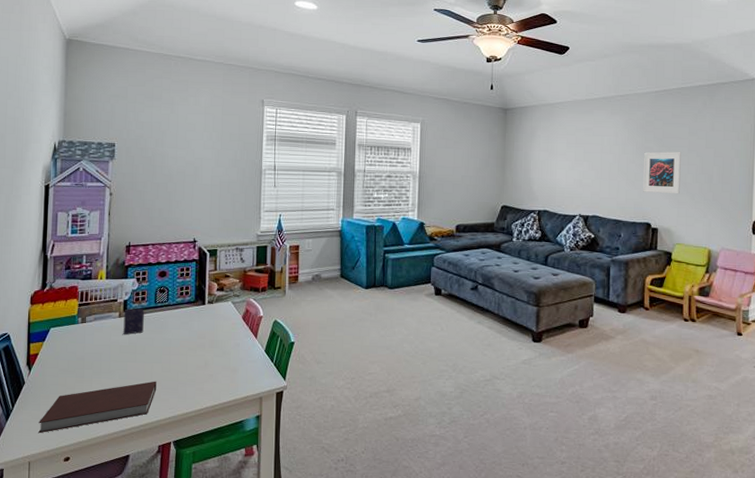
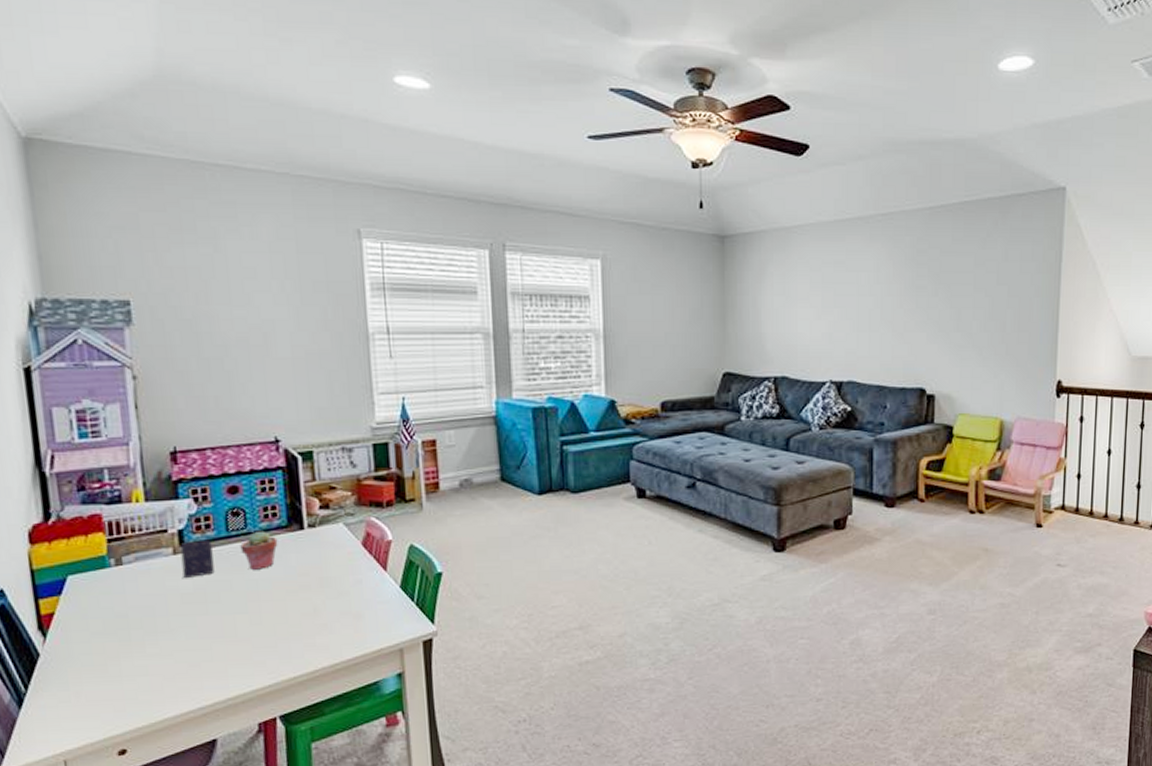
notebook: present [38,381,157,434] -> none [70,638,246,722]
potted succulent: none [162,304,187,332] -> present [240,531,278,570]
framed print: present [643,151,681,194] -> none [915,290,965,349]

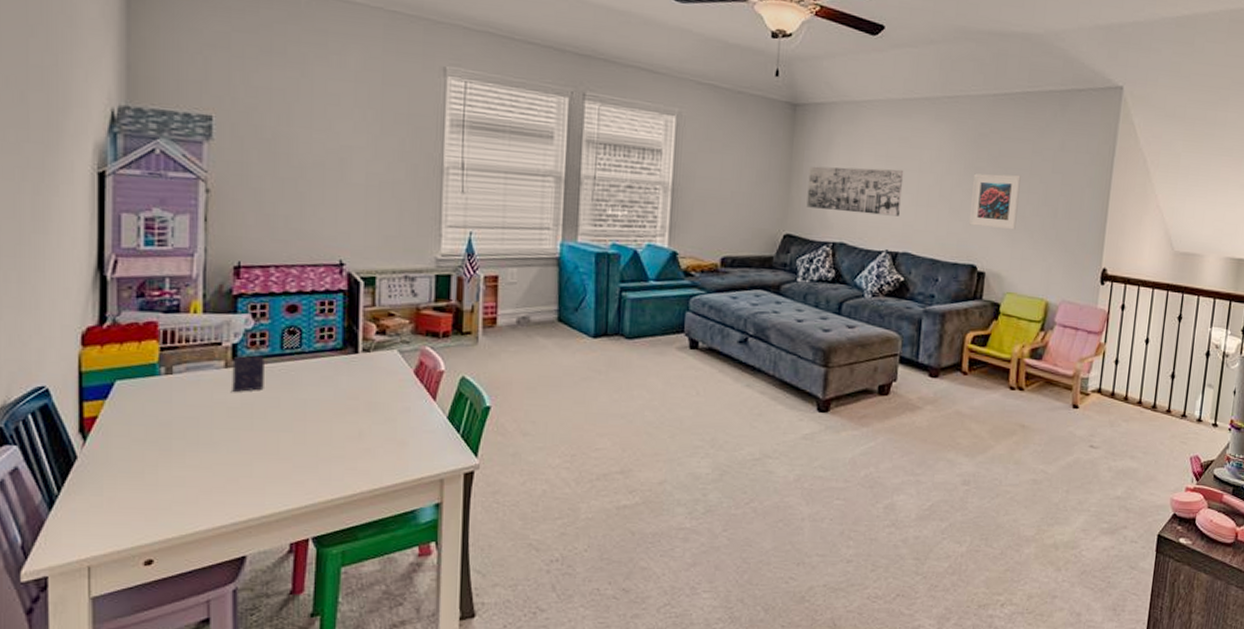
potted succulent: present [240,531,278,570] -> none [293,351,331,390]
wall art: none [743,295,842,344] -> present [806,166,904,216]
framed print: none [915,290,965,349] -> present [969,173,1021,230]

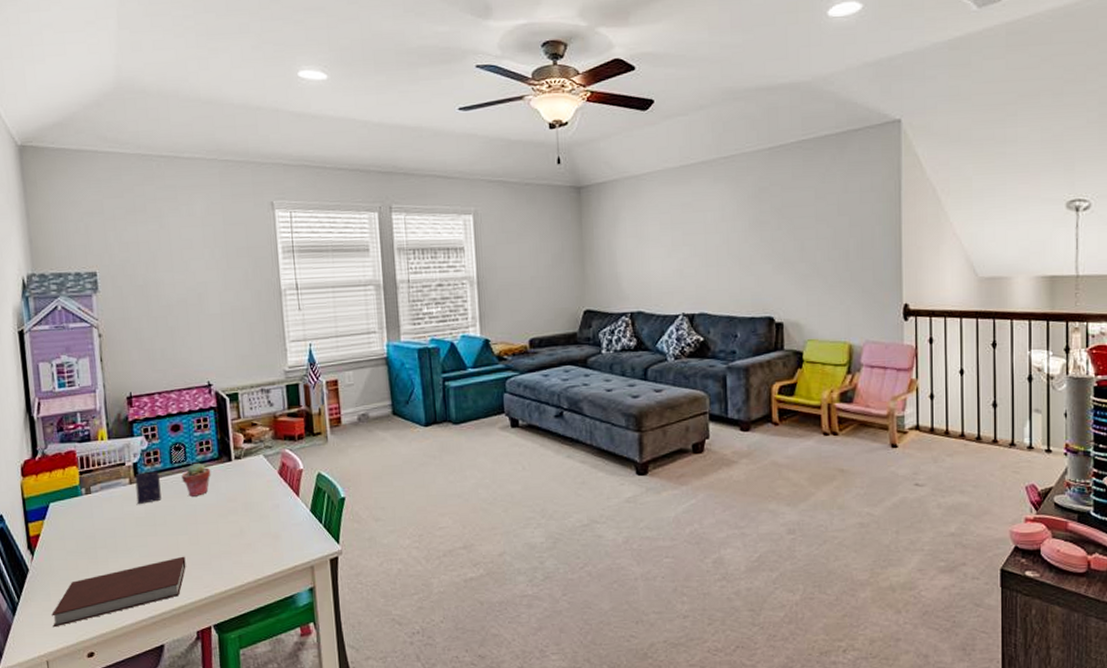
notebook: none [102,456,286,528] -> present [52,556,186,628]
potted succulent: none [293,351,331,390] -> present [181,462,211,497]
wall art: present [806,166,904,216] -> none [600,234,692,282]
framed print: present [969,173,1021,230] -> none [760,222,808,279]

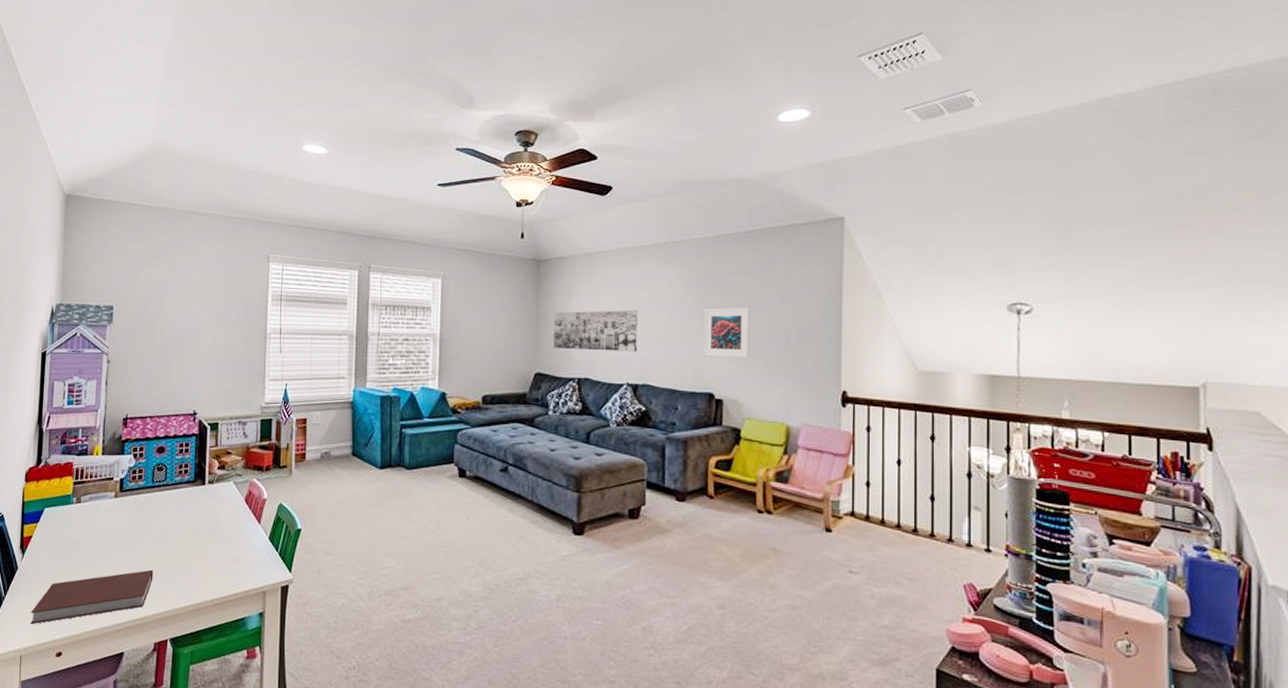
crayon box: present [134,471,162,505] -> none [119,487,141,518]
potted succulent: present [181,462,211,497] -> none [160,483,186,515]
wall art: none [600,234,692,282] -> present [553,309,639,352]
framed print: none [760,222,808,279] -> present [704,306,750,359]

